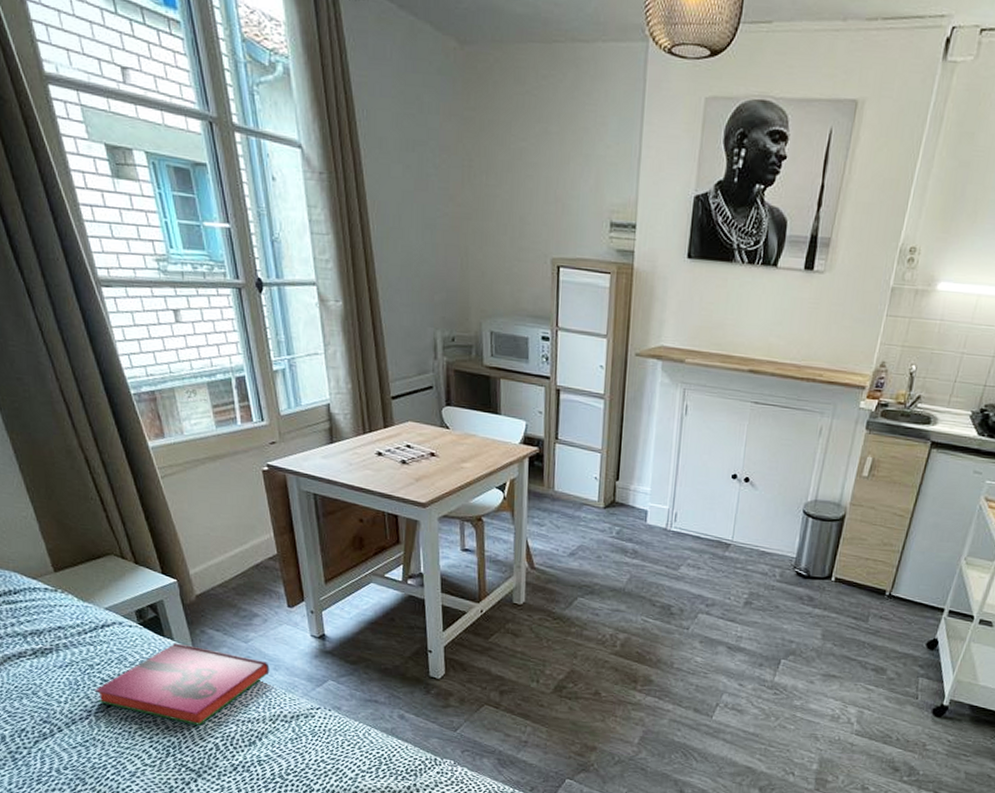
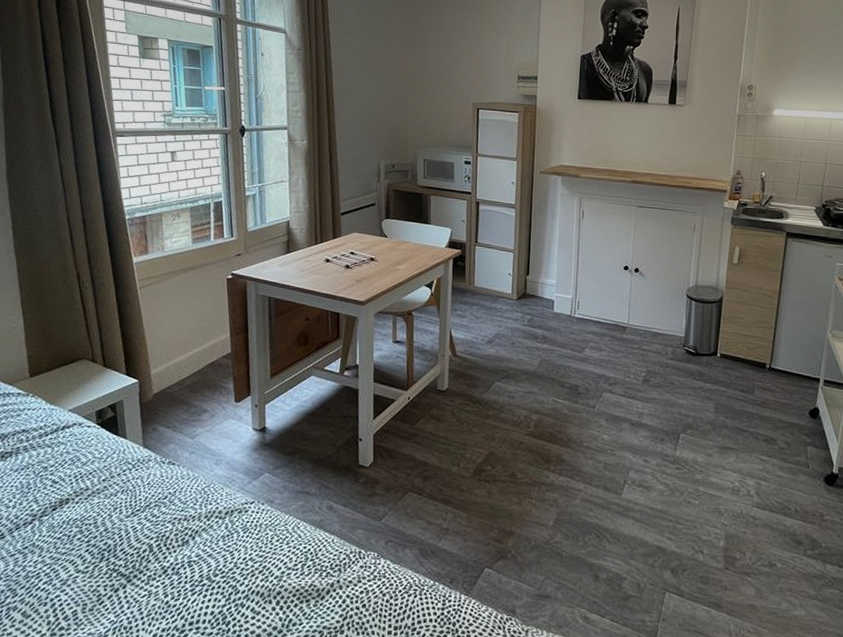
hardback book: present [94,643,270,726] -> none [43,441,212,526]

